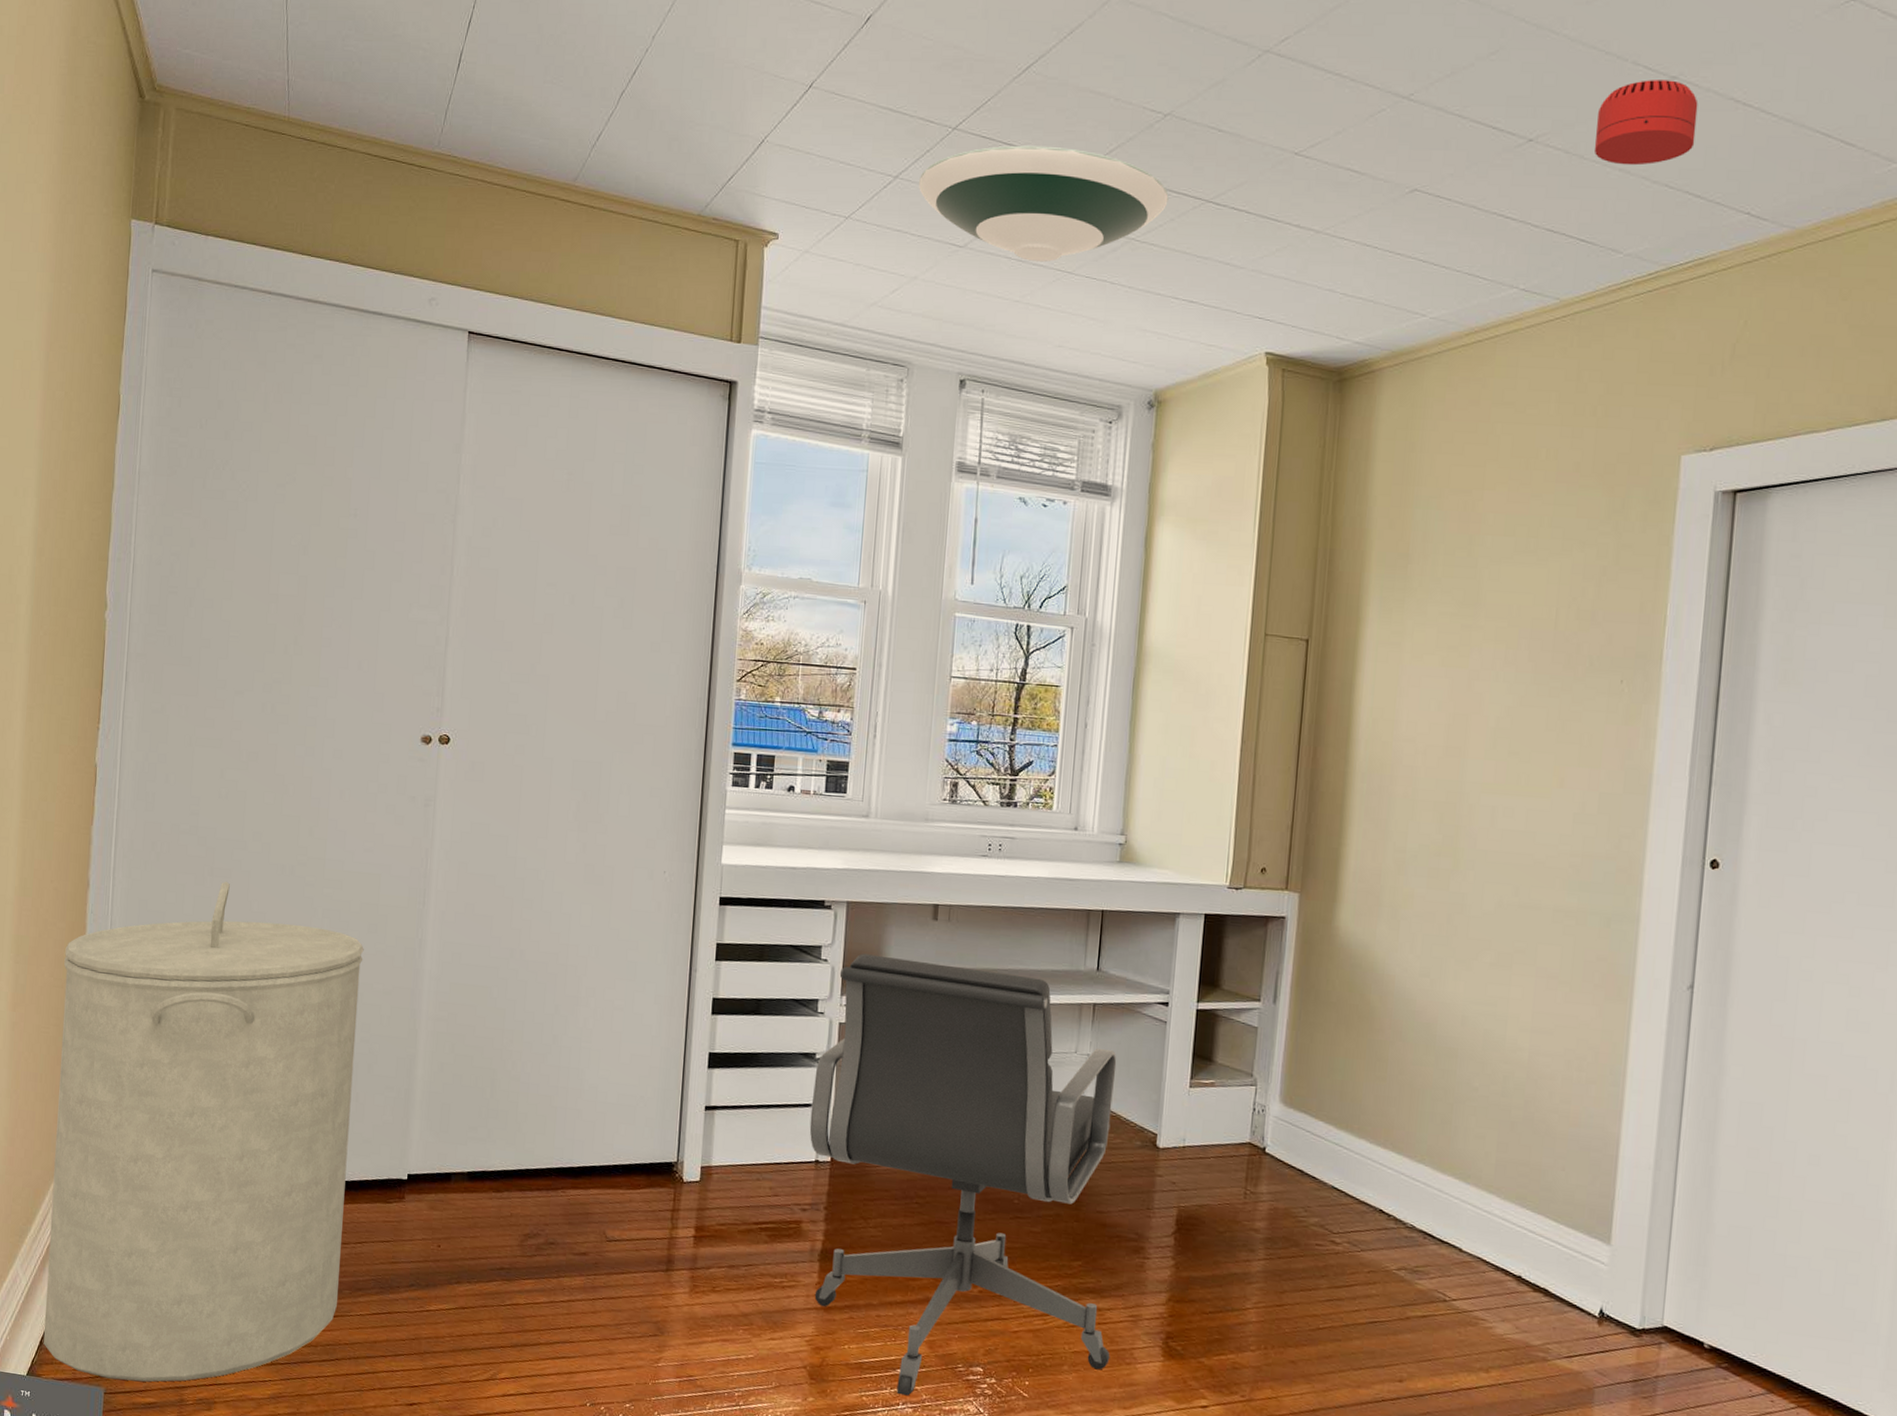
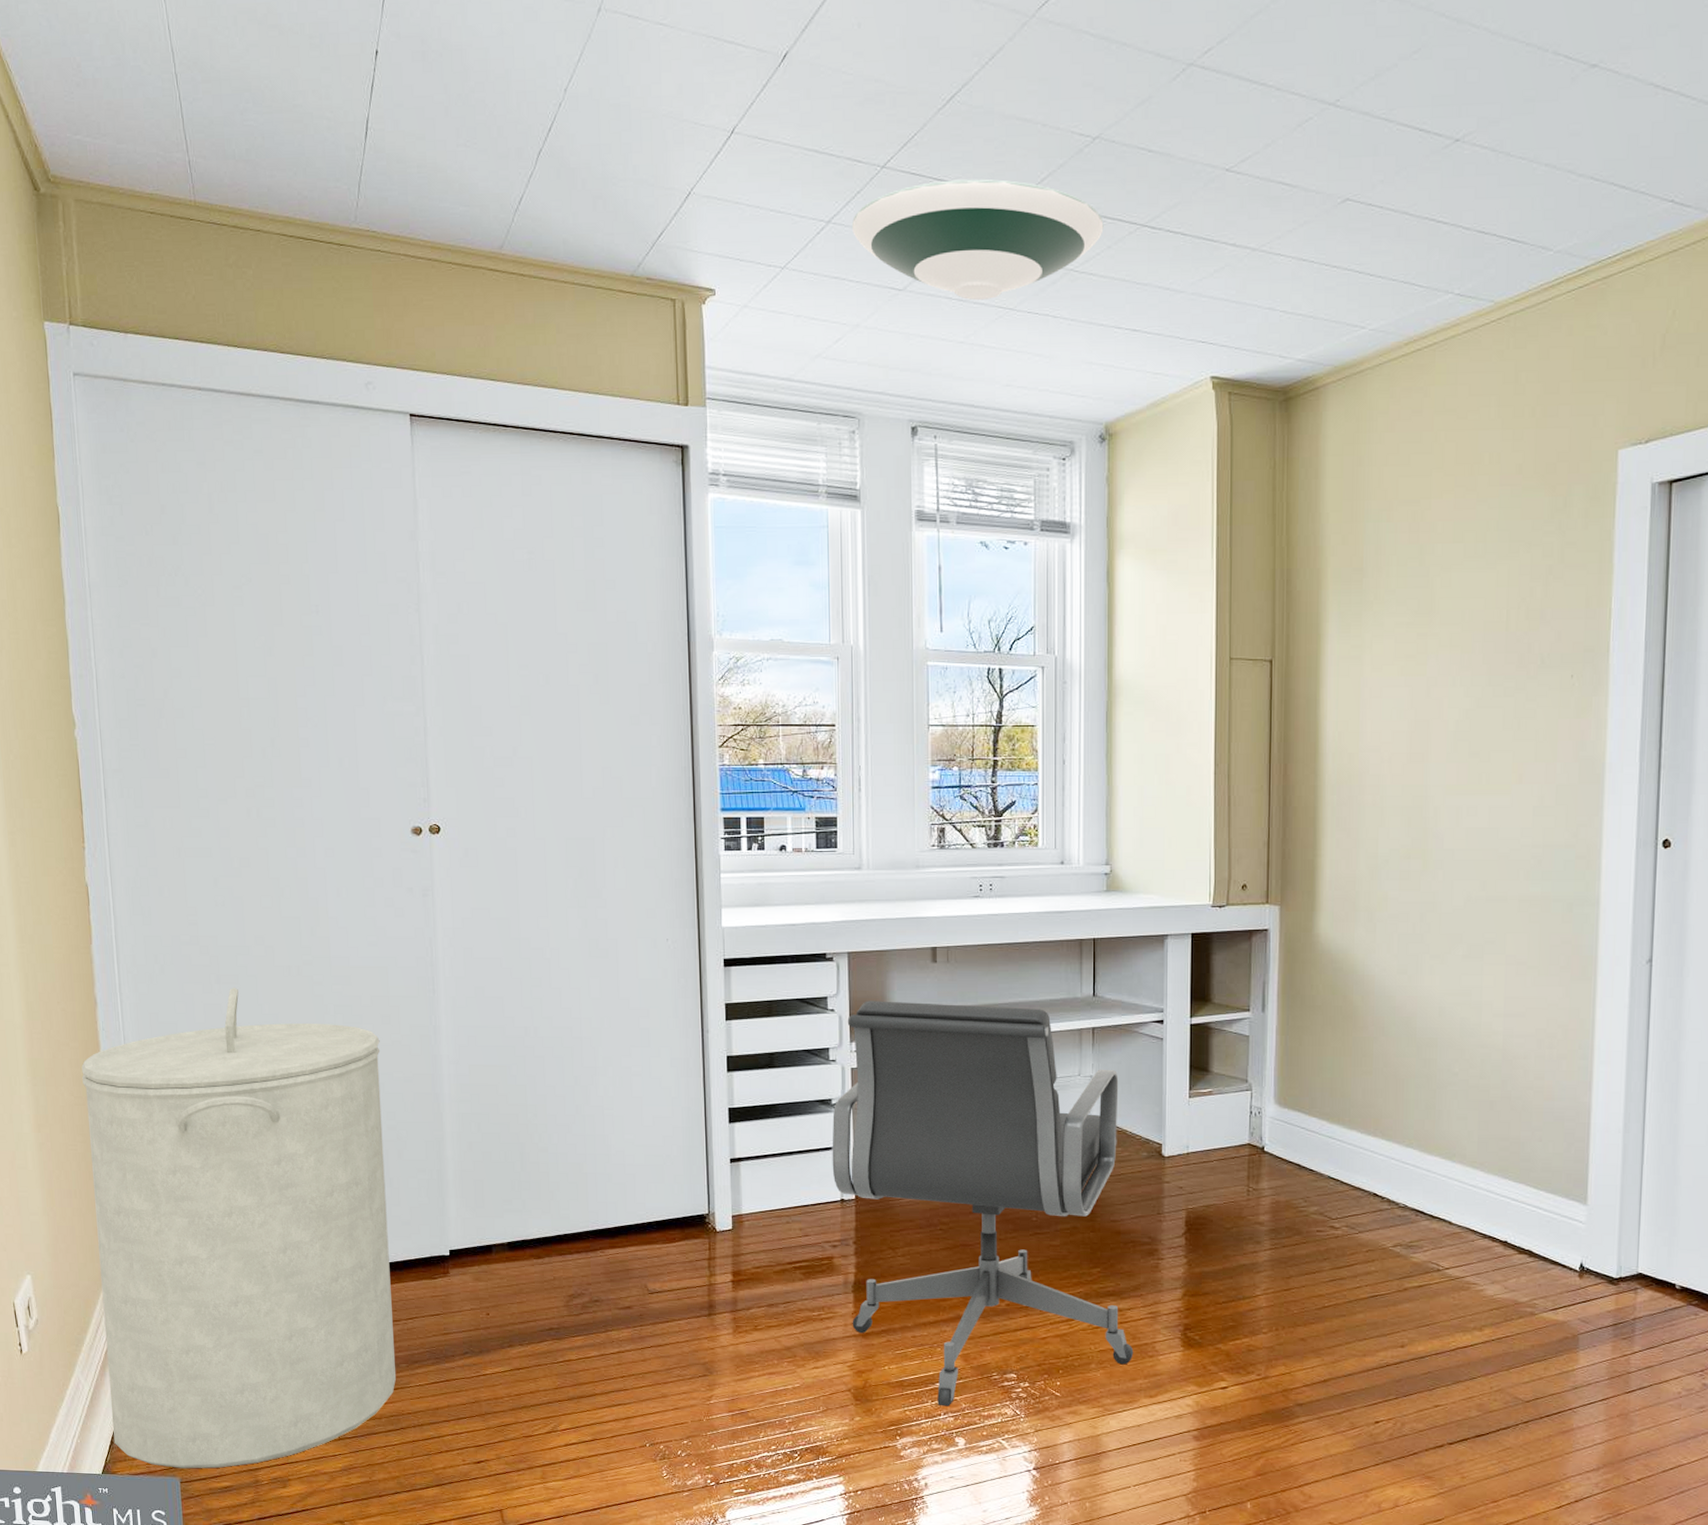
smoke detector: present [1594,80,1698,166] -> none [1519,68,1619,160]

